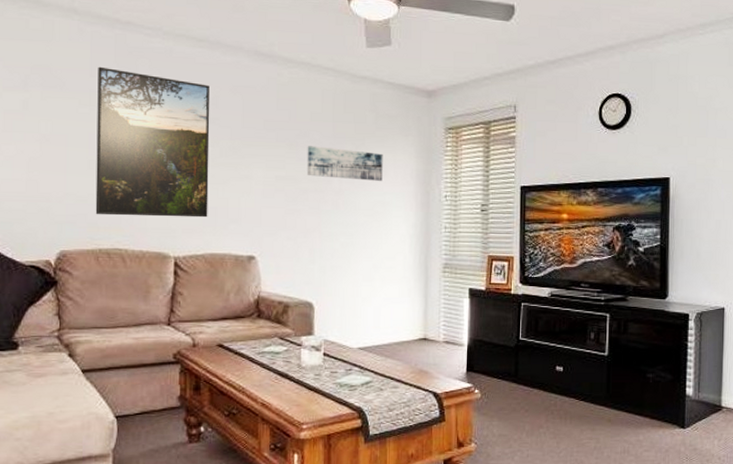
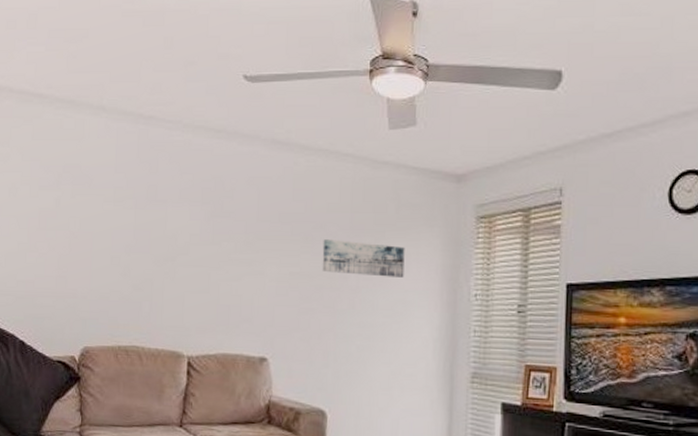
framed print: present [95,66,210,218] -> none [116,162,226,316]

